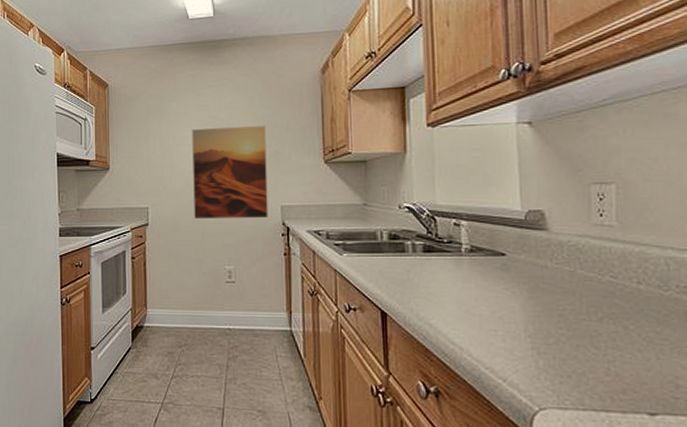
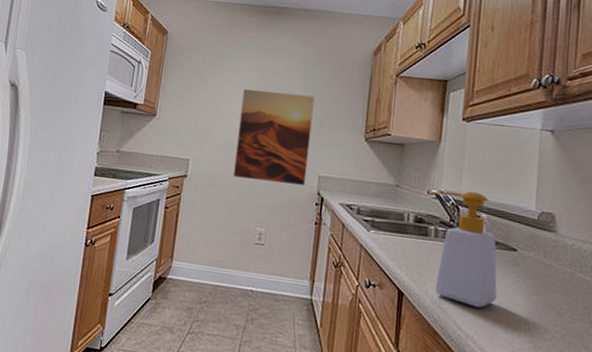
soap bottle: none [402,199,489,319] -> present [430,191,497,308]

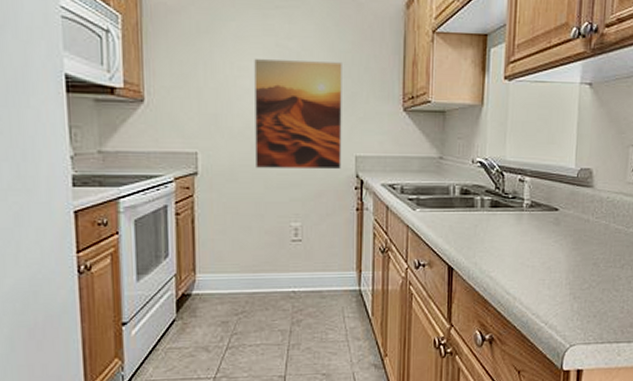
soap bottle: present [430,191,497,308] -> none [475,156,541,270]

